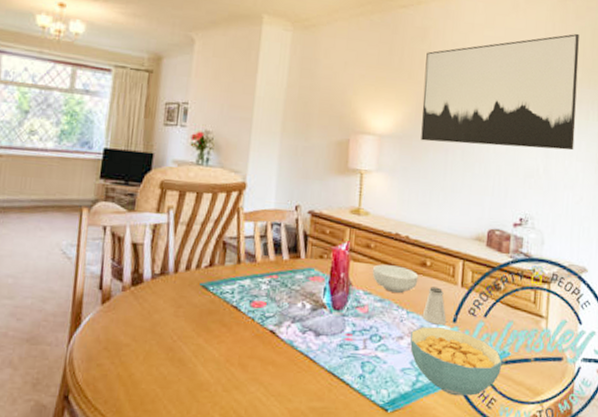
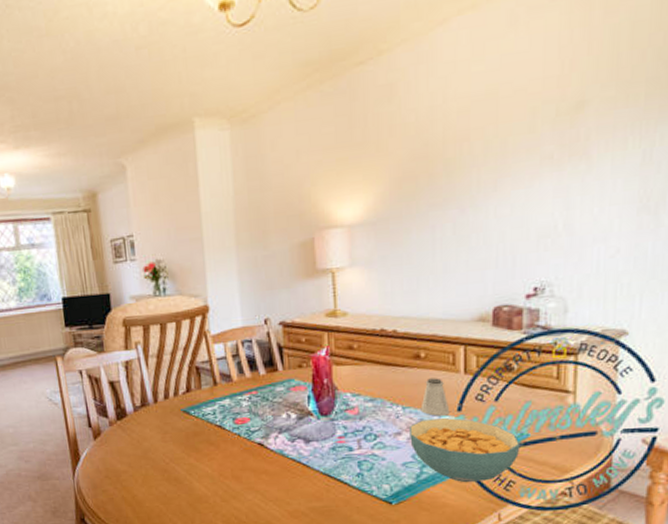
cereal bowl: present [372,264,419,294] -> none [358,362,412,391]
wall art: present [421,33,579,151] -> none [396,35,611,222]

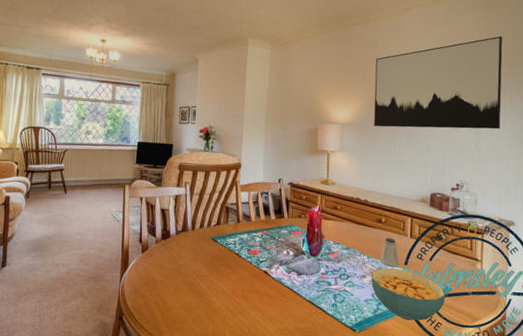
wall art: none [396,35,611,222] -> present [374,36,503,130]

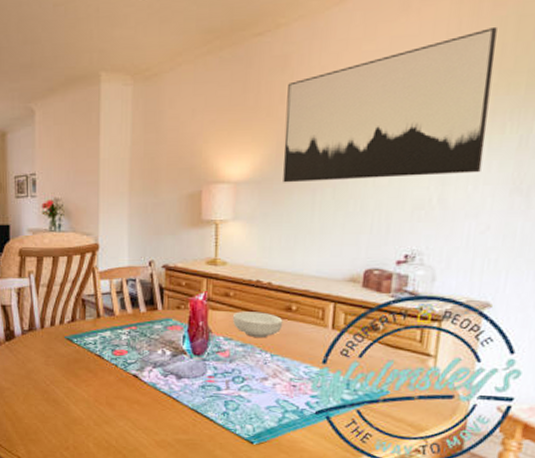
cereal bowl: none [339,221,376,244] -> present [232,311,283,339]
cereal bowl: present [371,268,446,321] -> none [275,367,380,432]
saltshaker: present [380,238,400,267] -> none [287,330,316,366]

